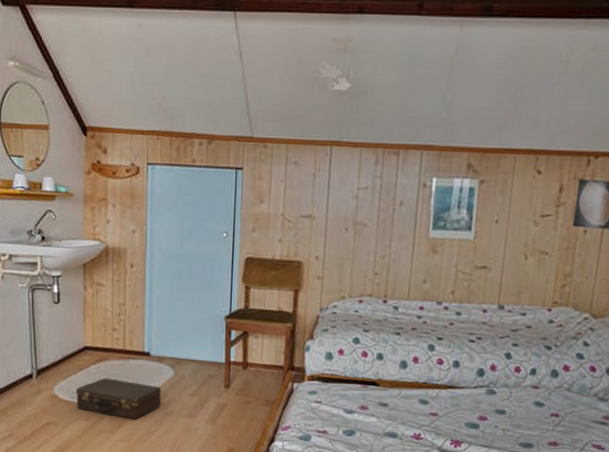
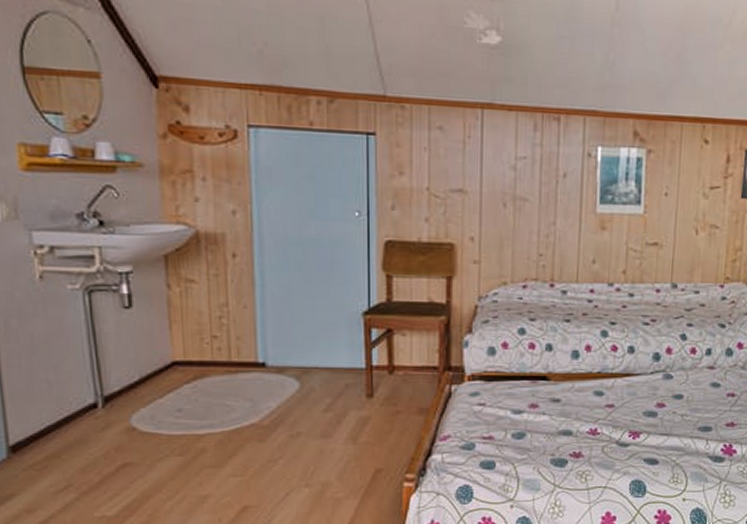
suitcase: present [75,378,162,420] -> none [163,399,285,448]

